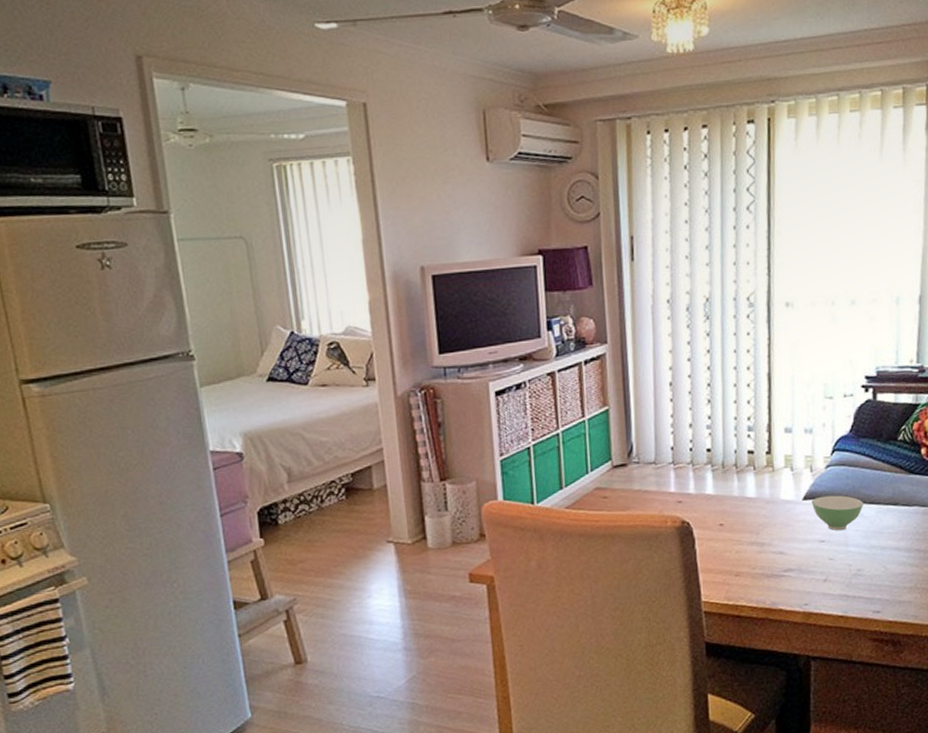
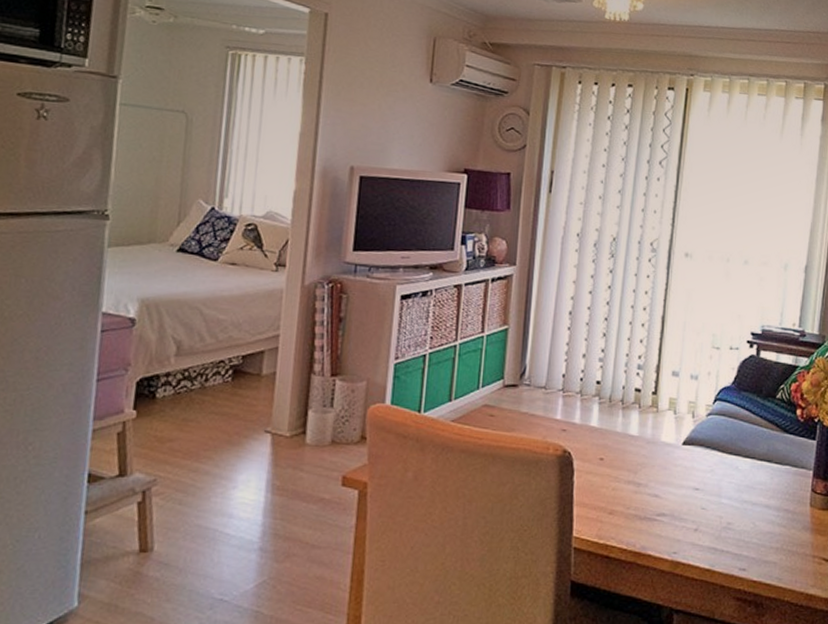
bowl: present [811,495,864,531] -> none [690,443,740,481]

